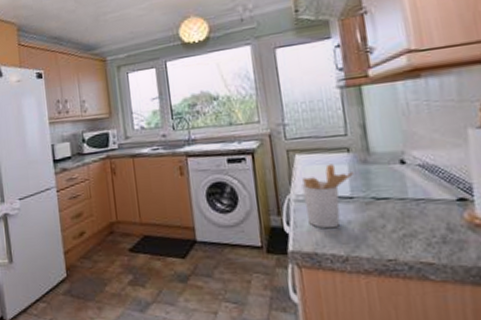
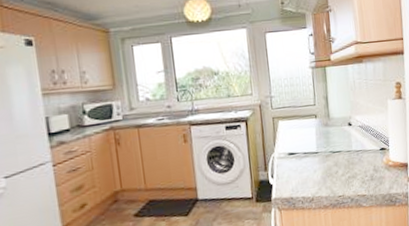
utensil holder: present [302,164,355,229] -> none [283,127,320,178]

